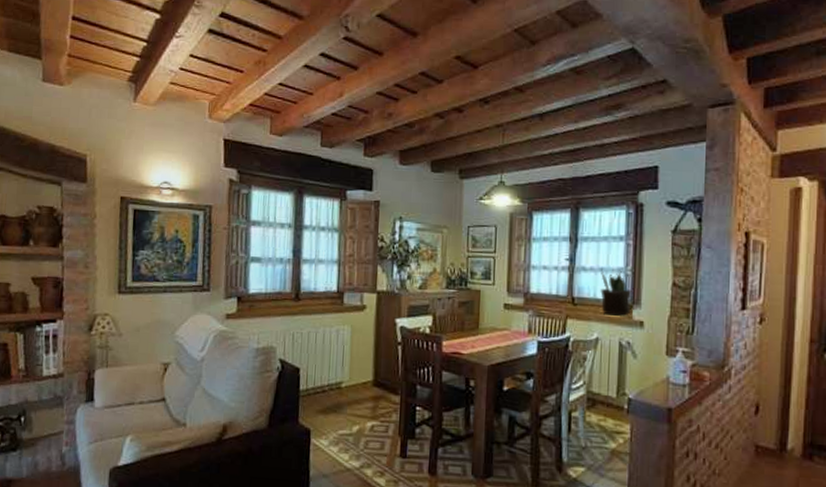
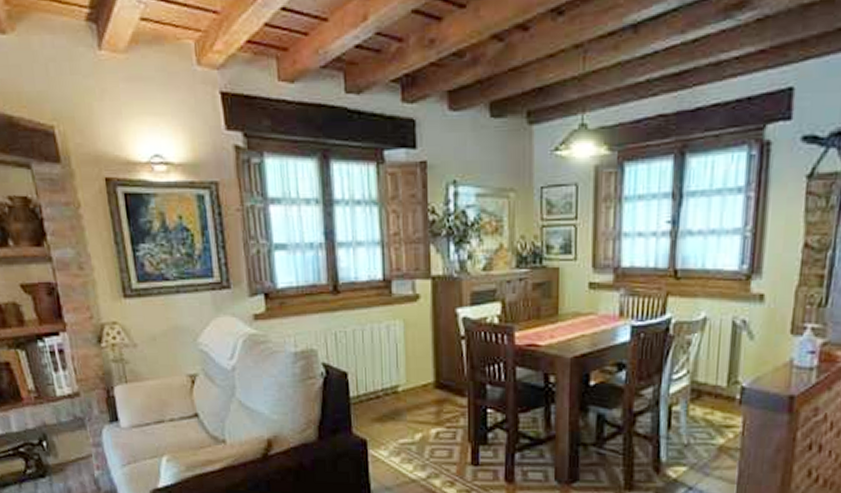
planter: present [600,269,632,316] -> none [710,231,751,289]

